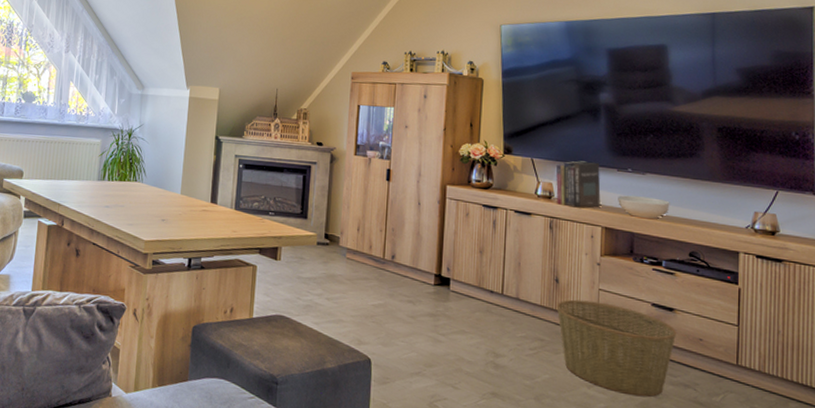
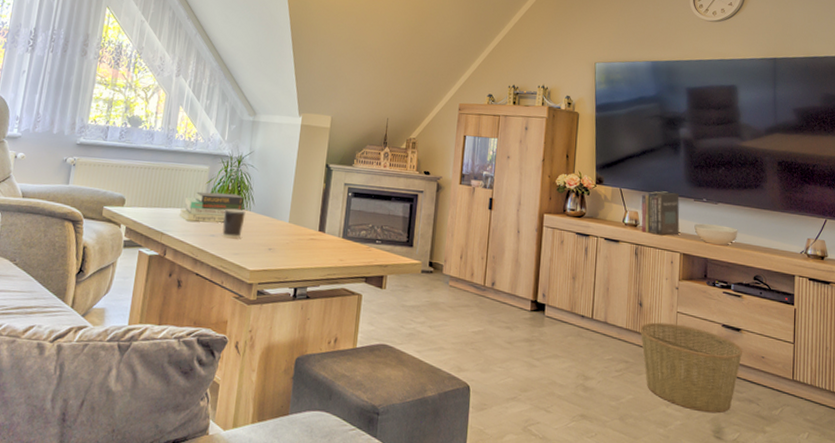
books: none [75,164,136,194] -> present [180,191,244,223]
mug: none [116,180,138,210] -> present [222,208,246,239]

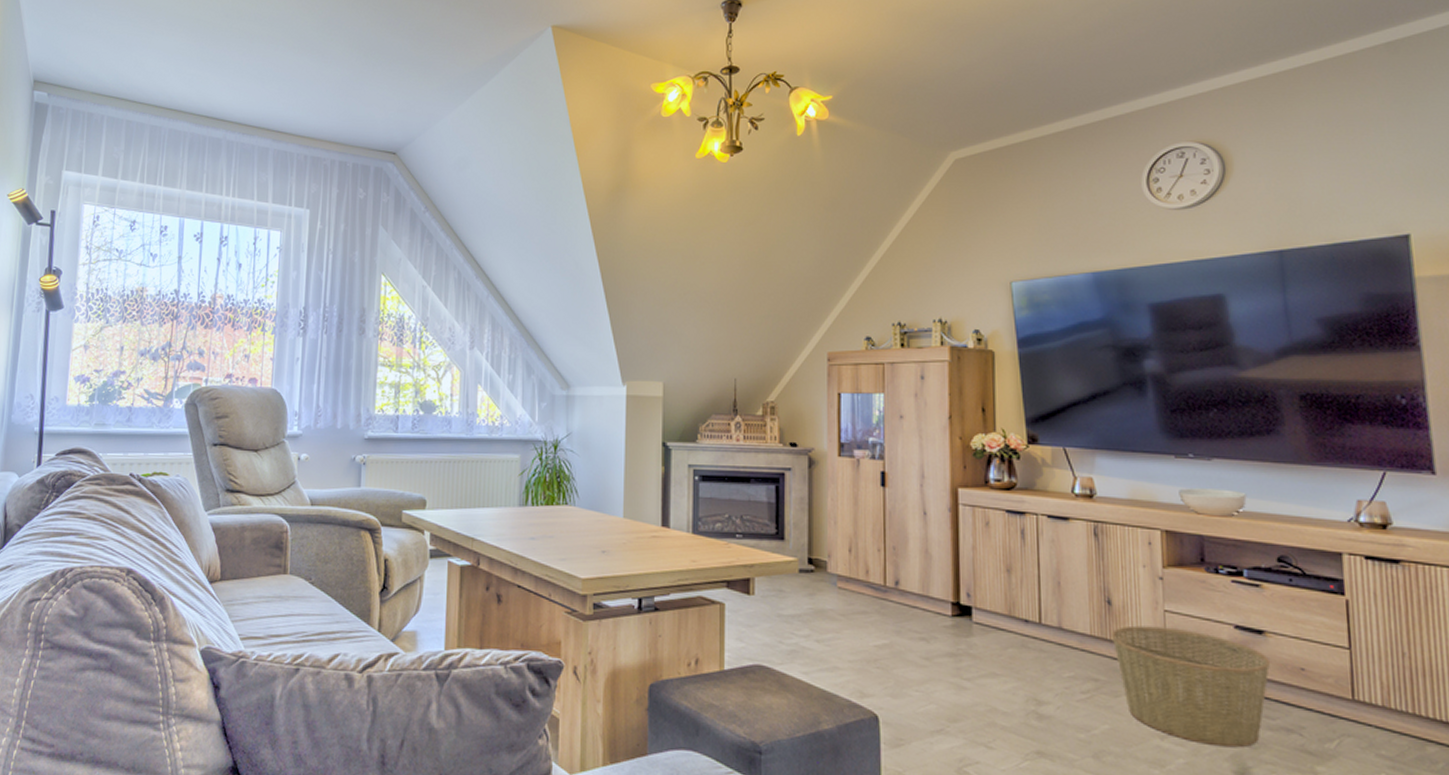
books: present [180,191,244,223] -> none [491,486,567,523]
mug: present [222,208,246,239] -> none [543,504,570,541]
books: present [641,191,680,237] -> none [1096,447,1157,509]

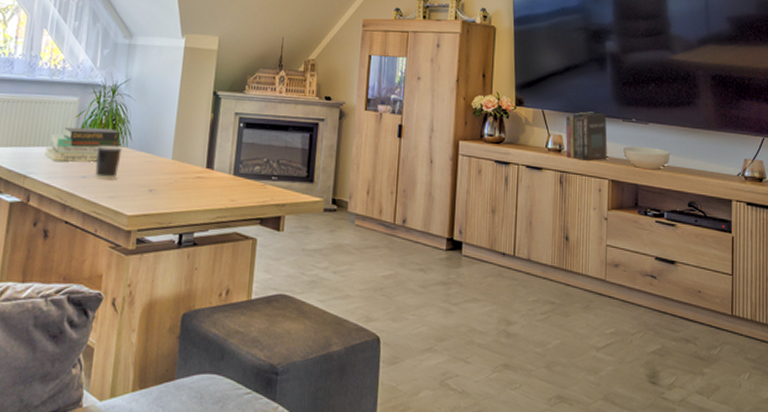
books: none [491,486,567,523] -> present [45,127,120,162]
mug: none [543,504,570,541] -> present [95,145,122,180]
books: none [1096,447,1157,509] -> present [566,111,608,162]
basket: present [1111,625,1270,748] -> none [566,257,677,356]

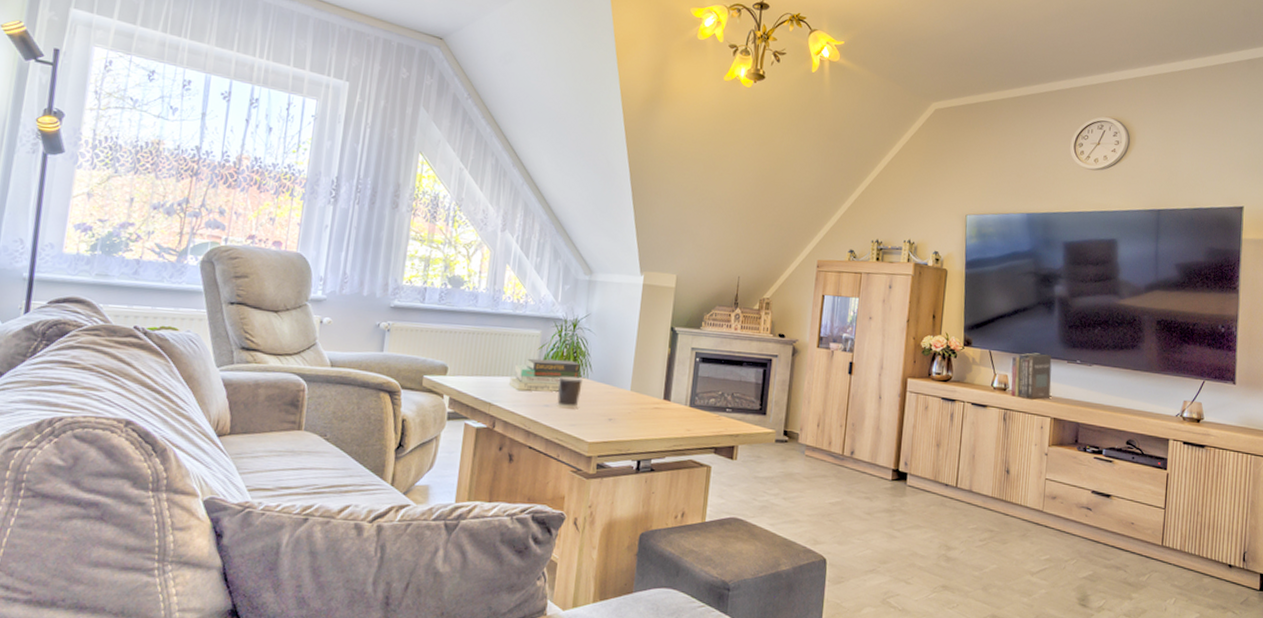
bowl: present [623,146,671,170] -> none [1066,386,1112,410]

